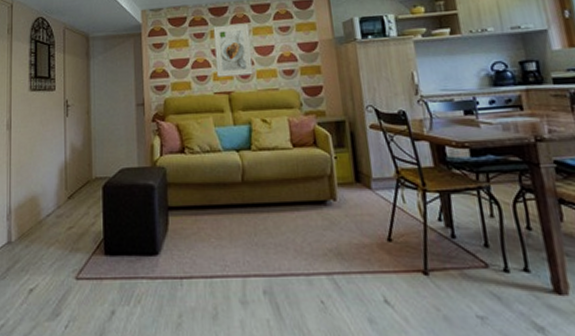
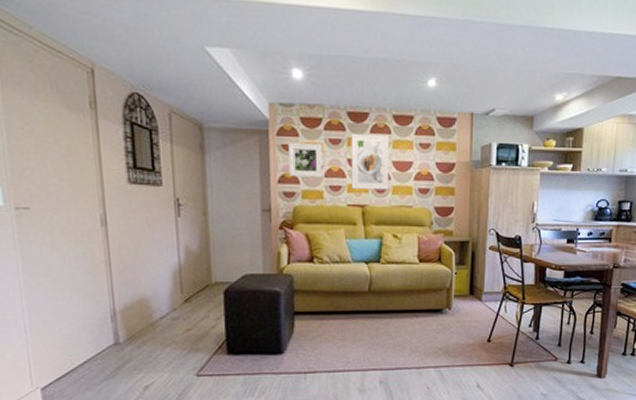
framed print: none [158,39,190,72] -> present [288,143,323,178]

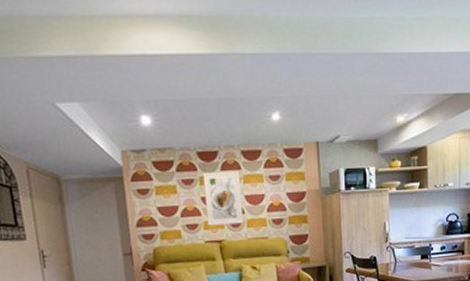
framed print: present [288,143,323,178] -> none [143,186,179,220]

